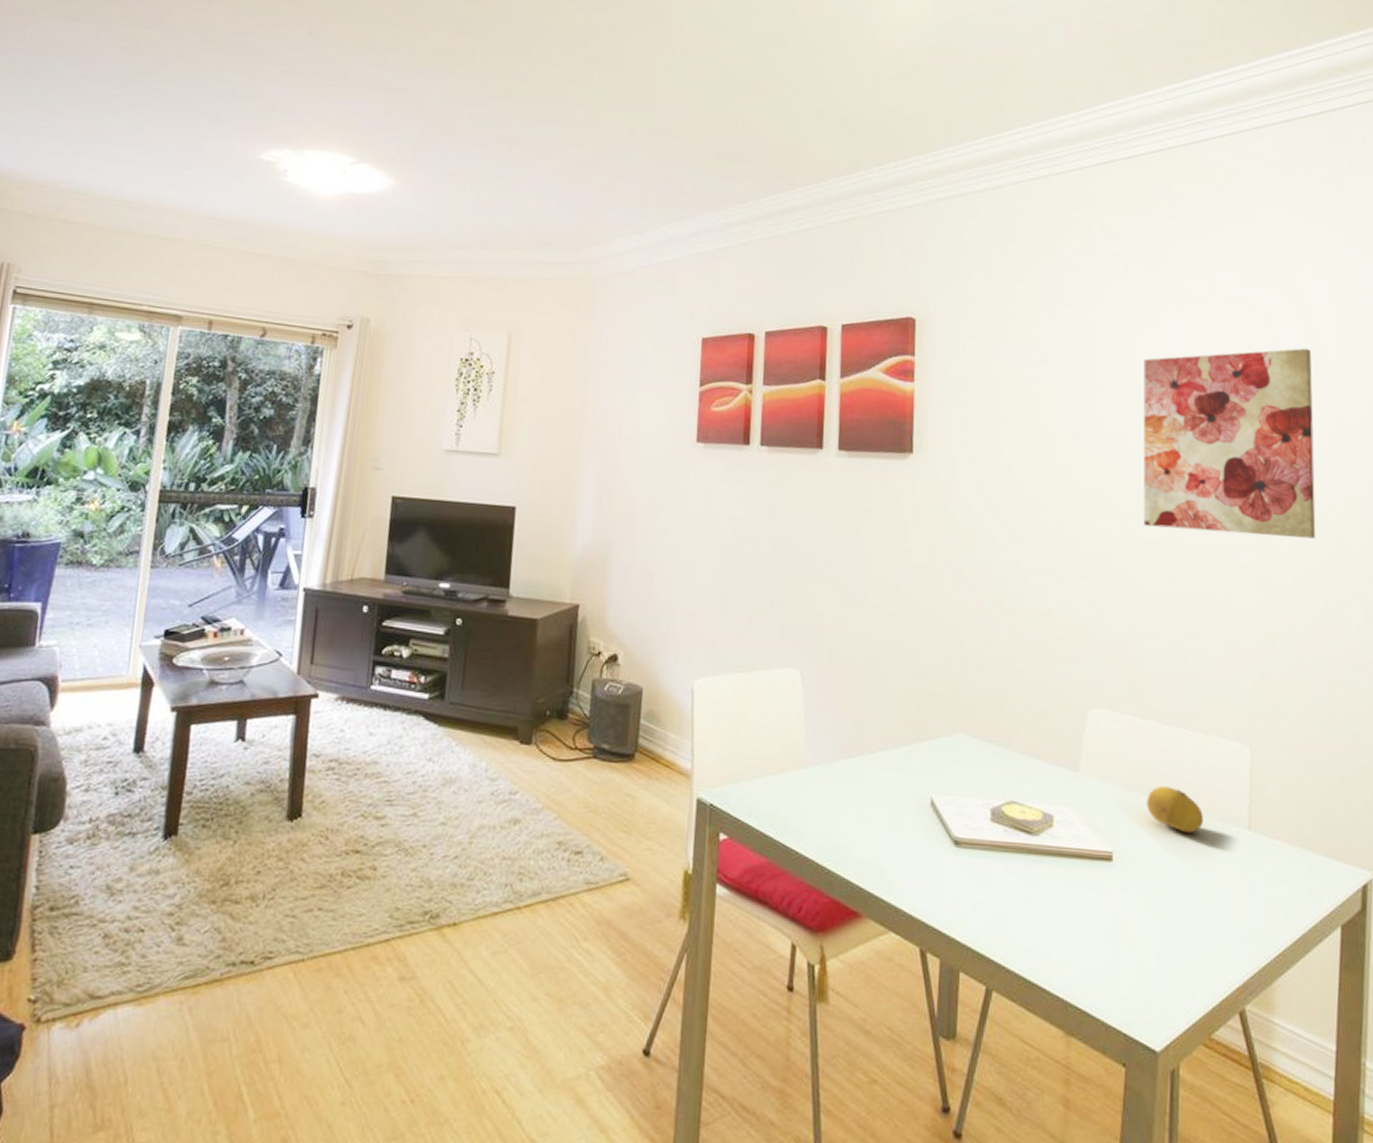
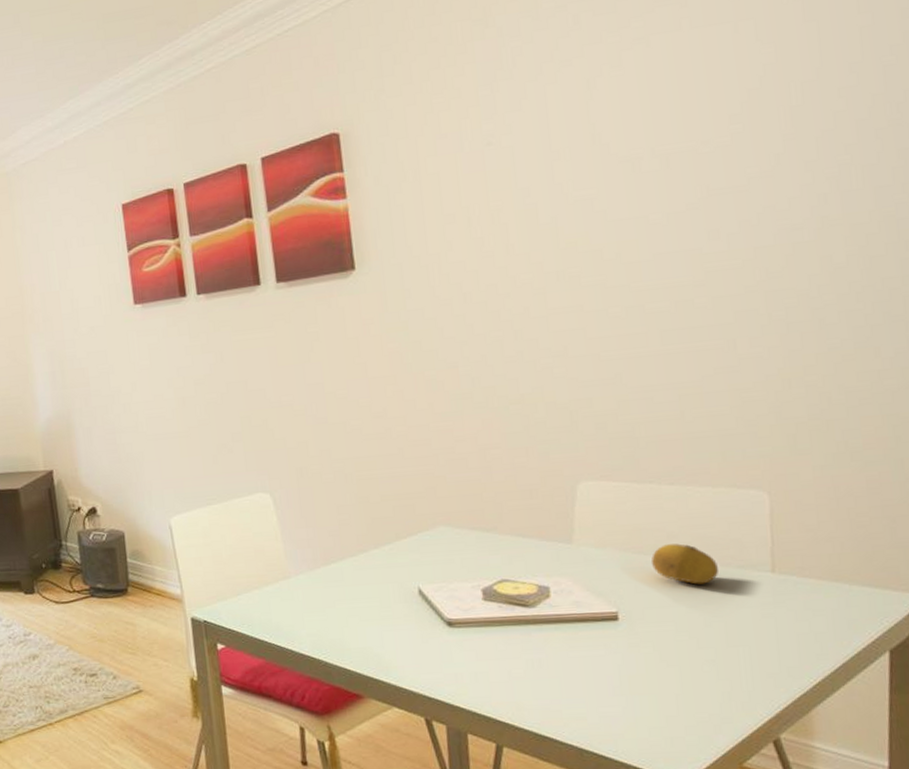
wall art: present [1144,348,1316,539] -> none [607,54,838,292]

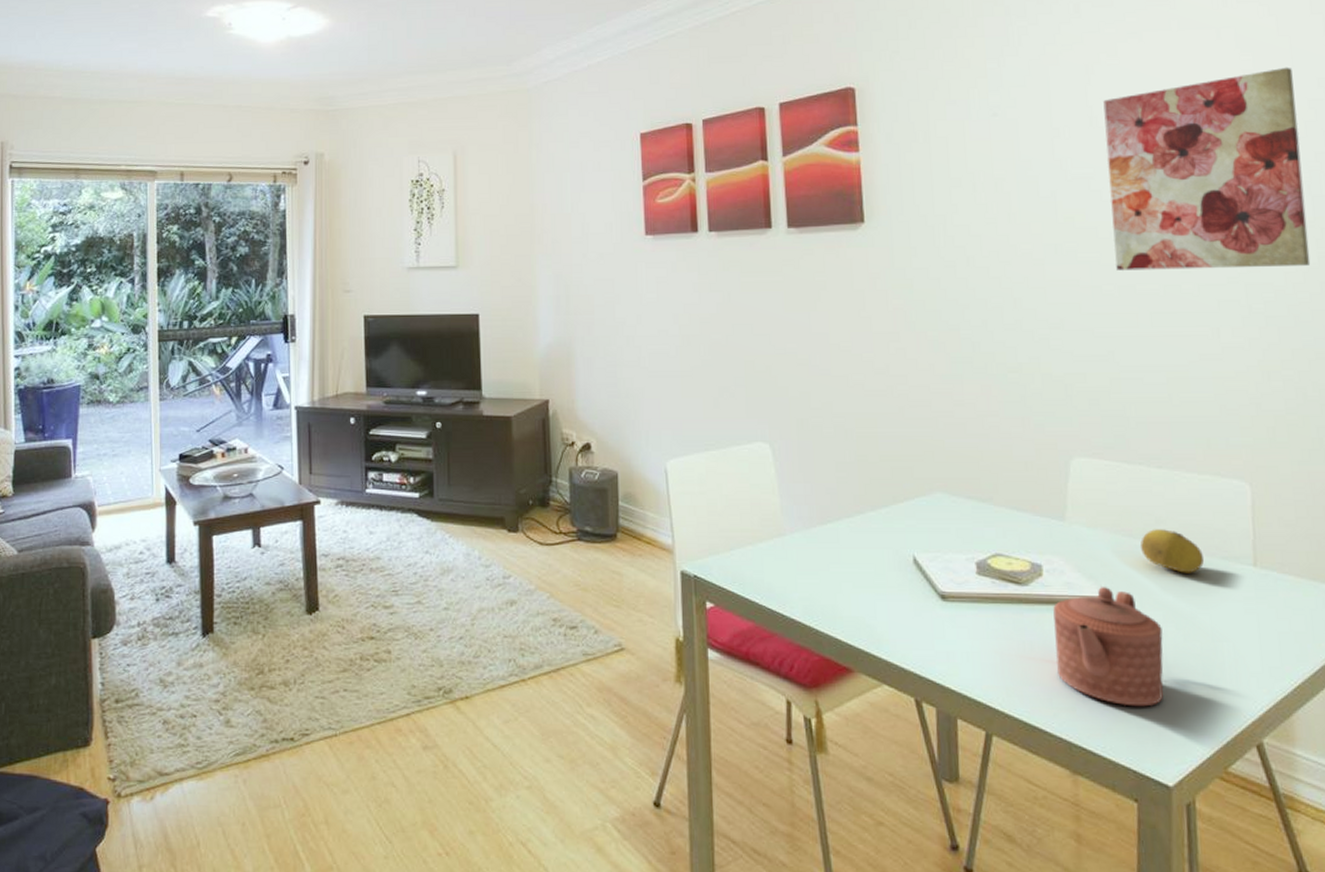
teapot: none [562,603,676,712] -> present [1053,587,1164,707]
wall art: none [607,54,838,292] -> present [1103,67,1311,271]

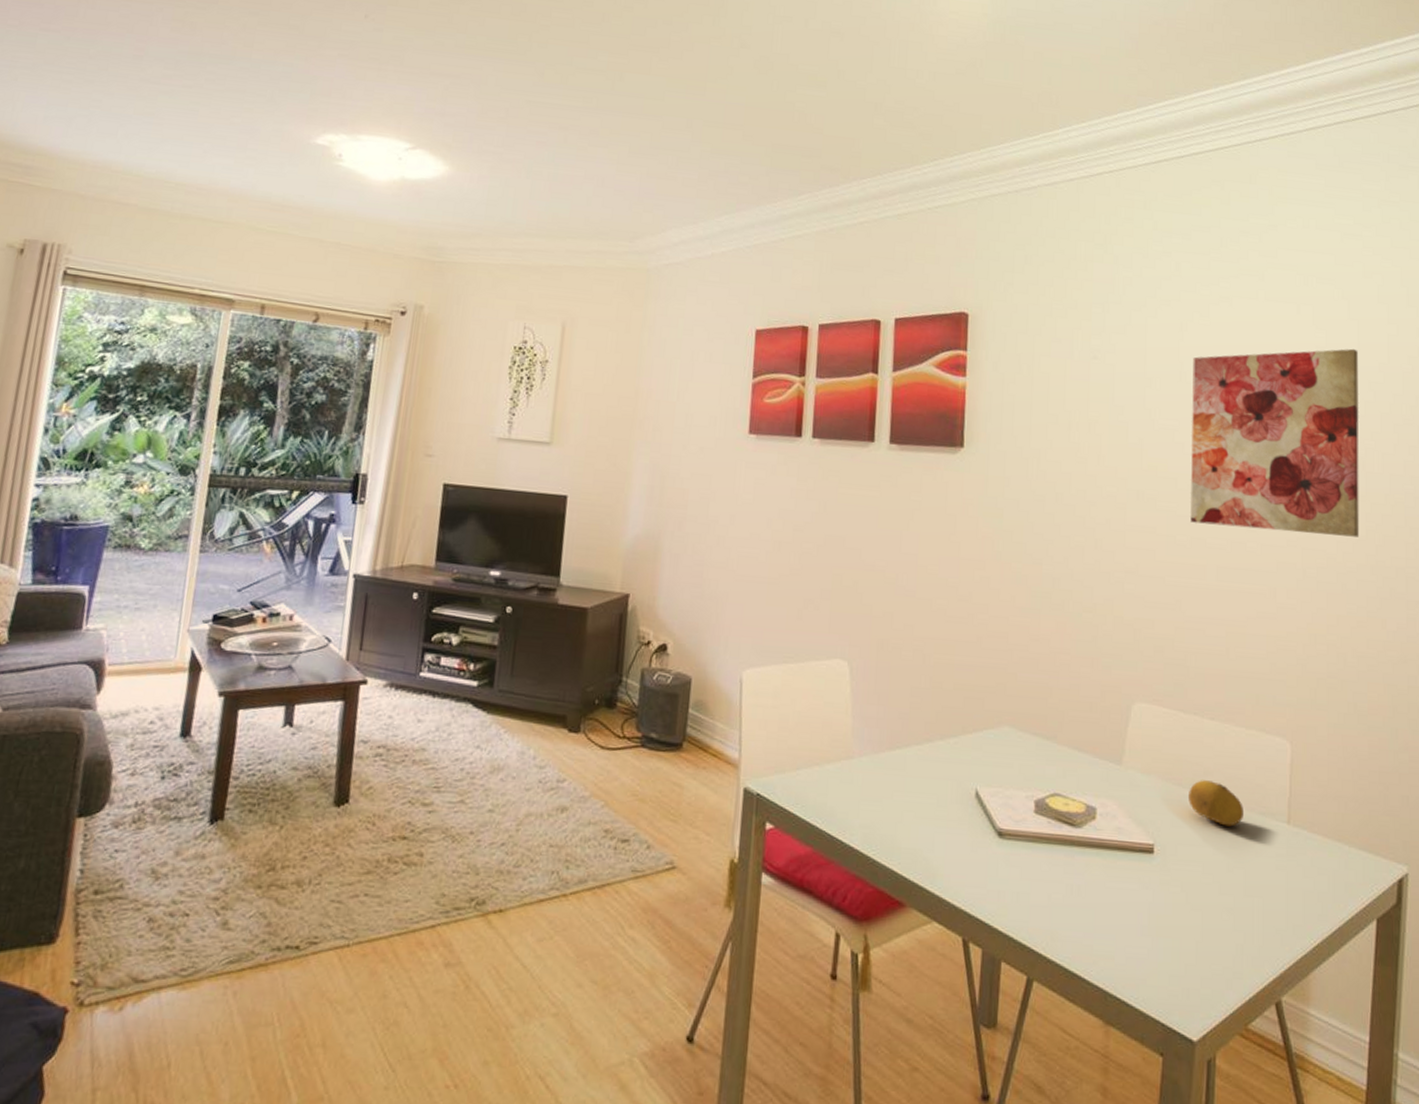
teapot: present [1053,587,1164,707] -> none [1101,834,1201,959]

